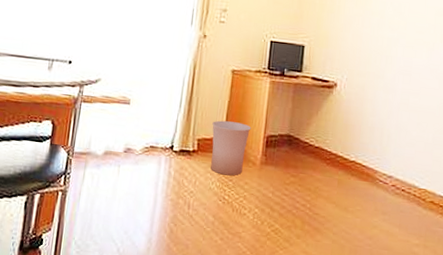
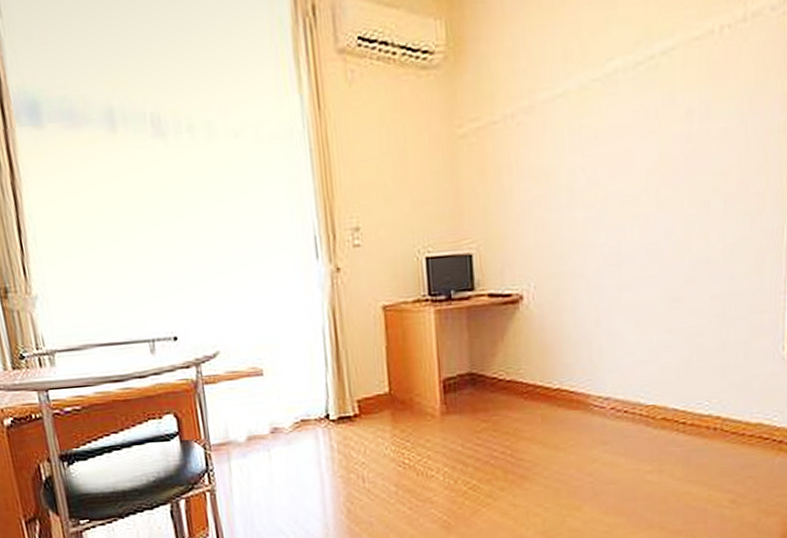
waste bin: present [211,120,251,176] -> none [371,370,422,437]

